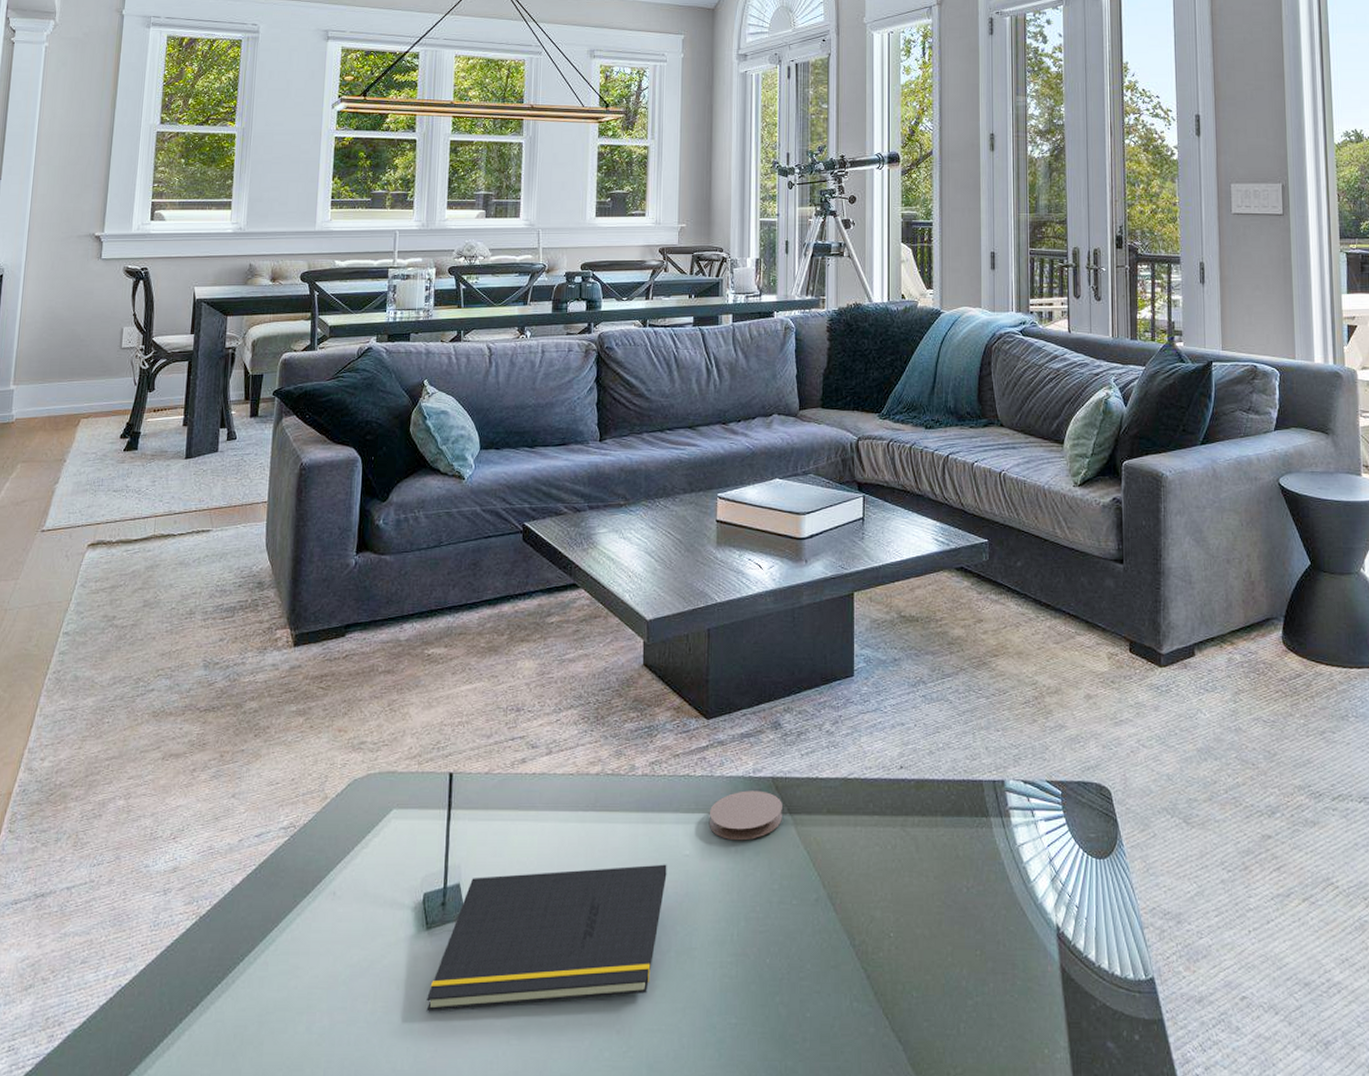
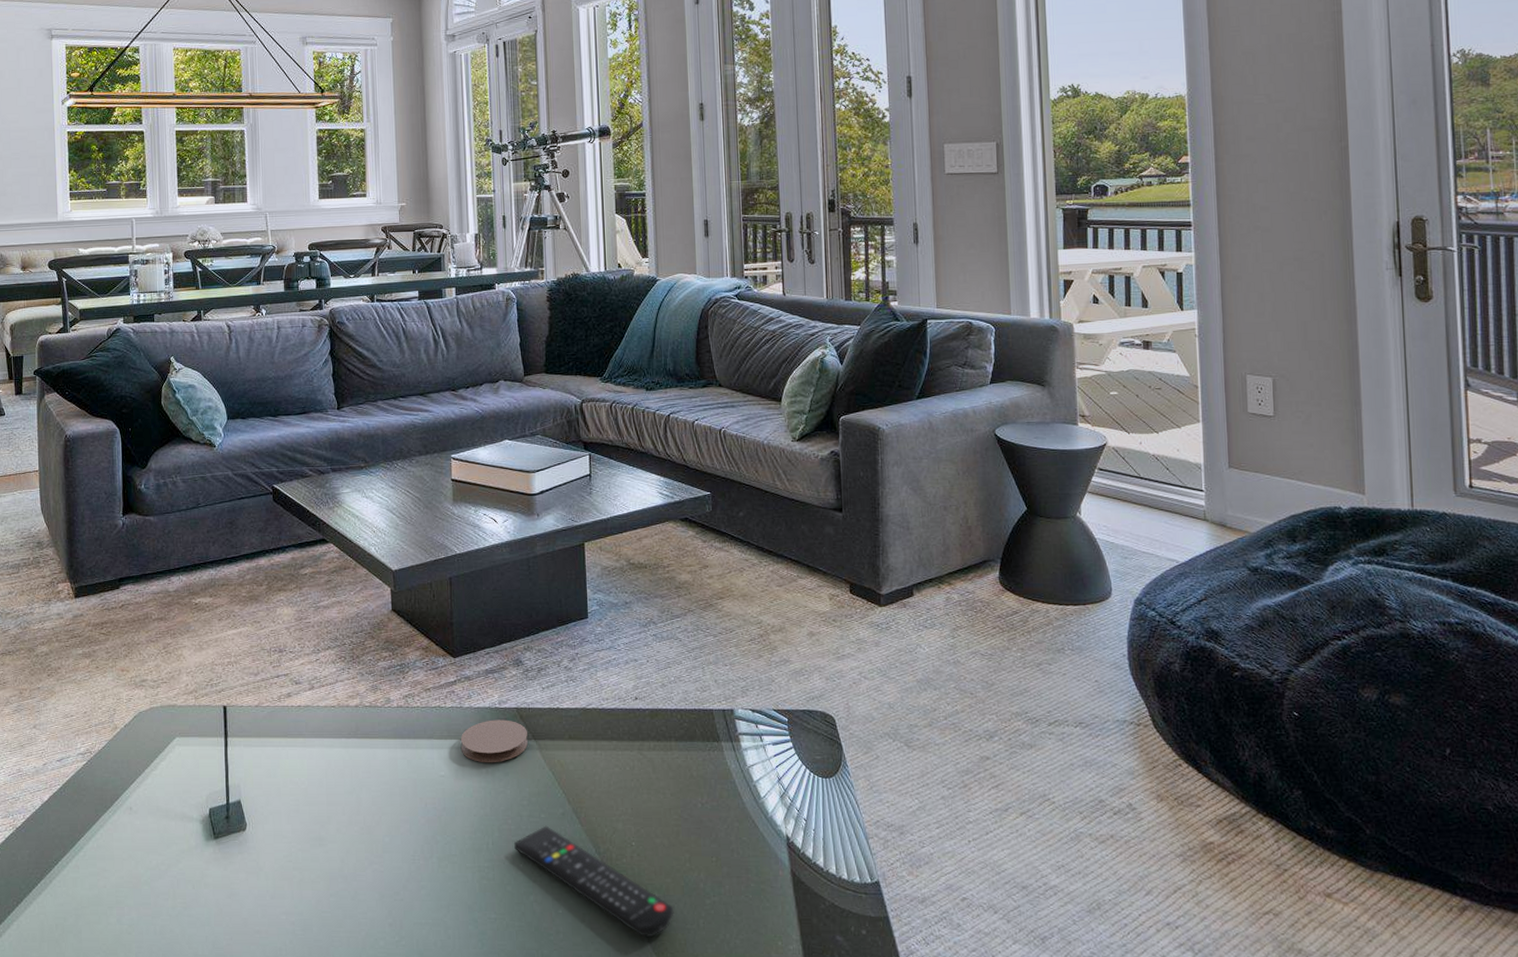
notepad: present [426,864,667,1012] -> none [219,783,425,907]
remote control: none [761,913,933,1046] -> present [514,825,674,938]

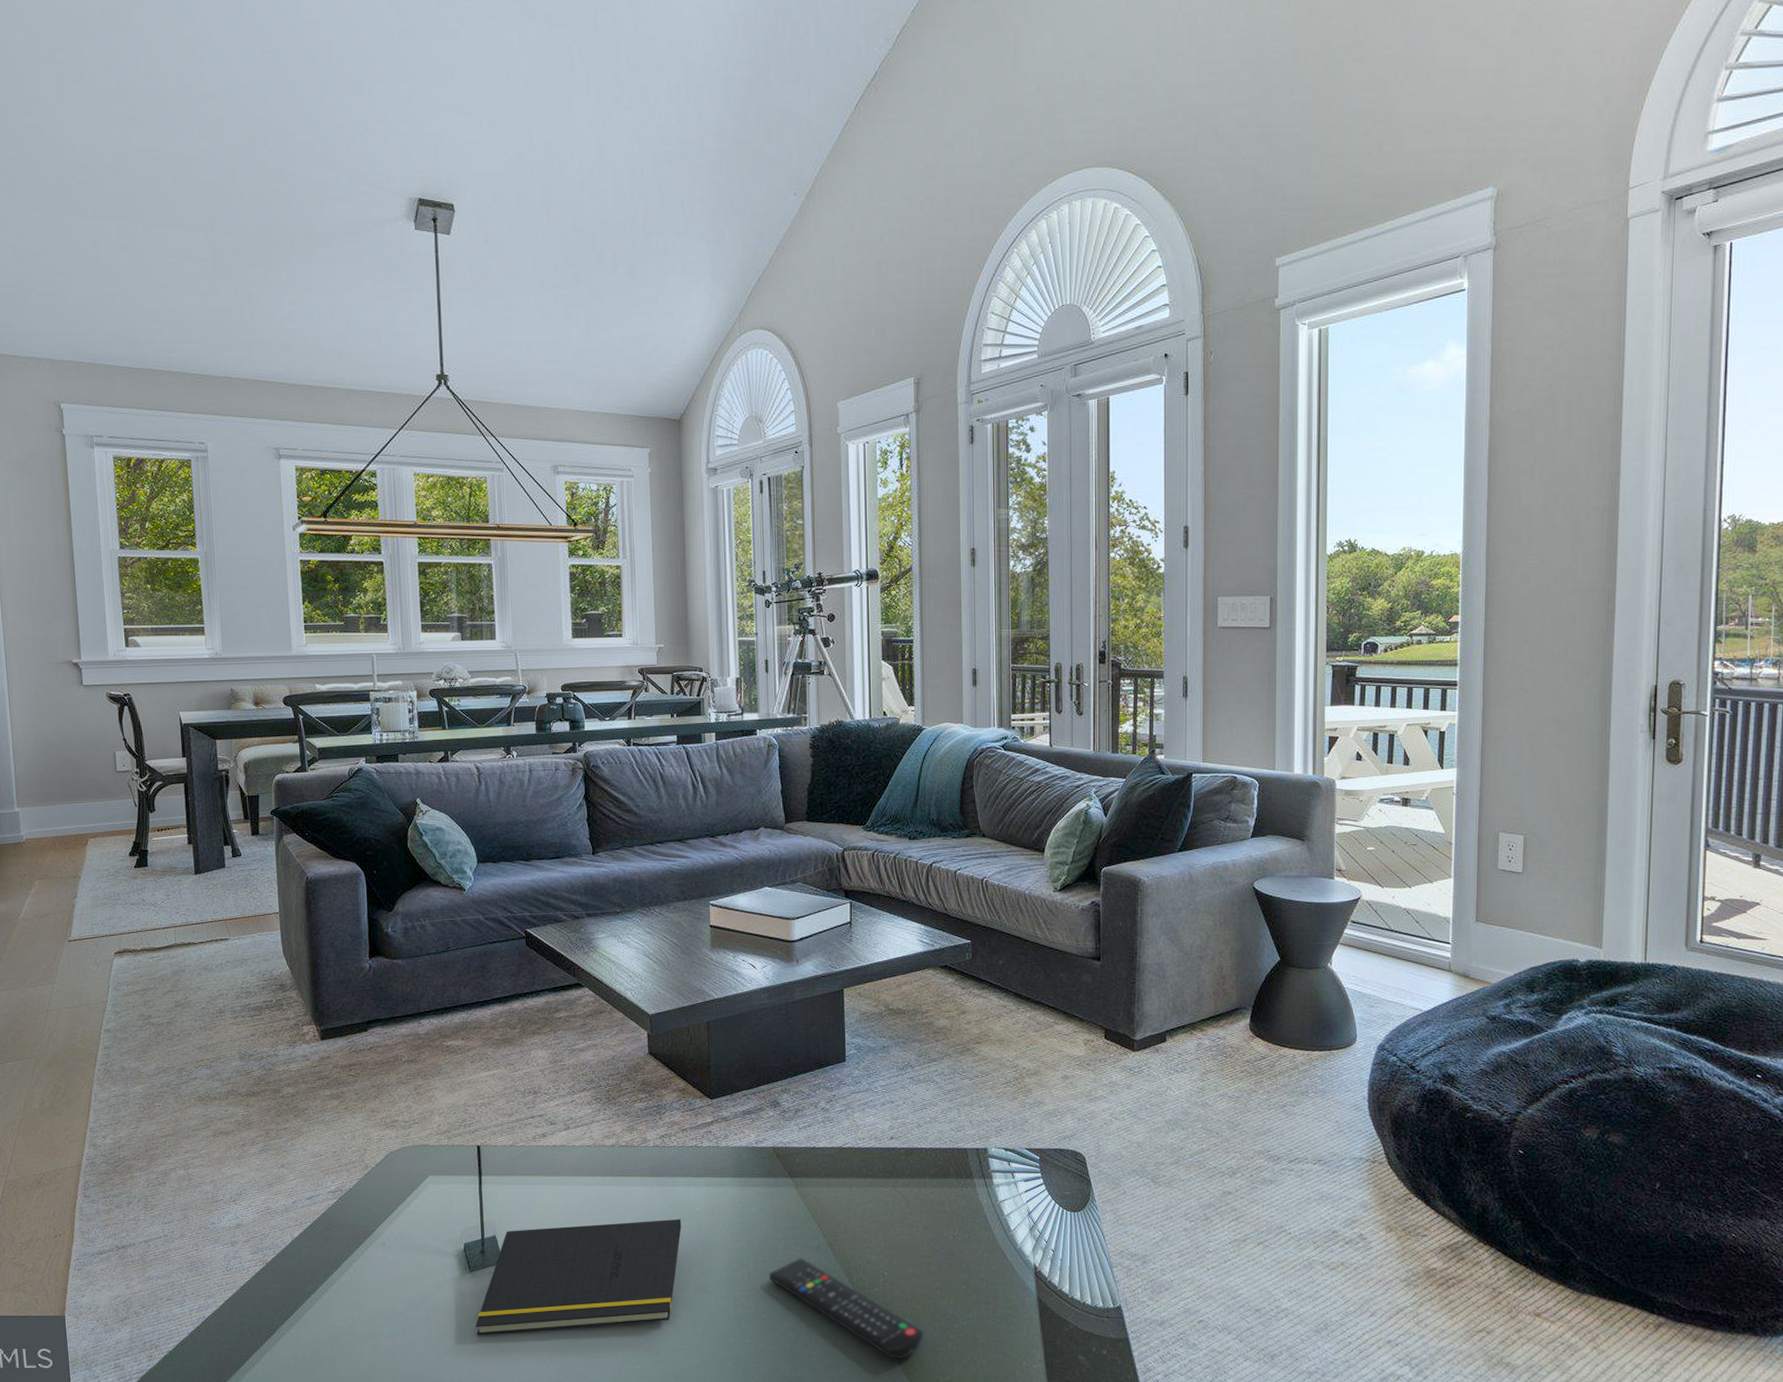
notepad: none [219,783,425,907] -> present [476,1219,682,1336]
coaster: present [460,720,528,763] -> none [717,1158,784,1200]

